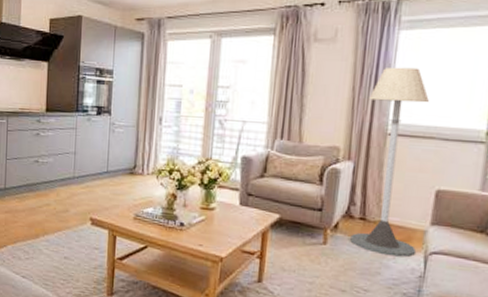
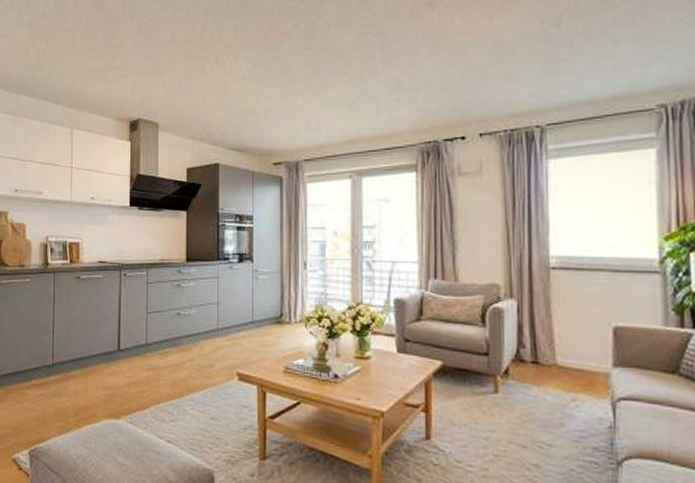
floor lamp: present [350,67,429,258] -> none [524,196,602,405]

